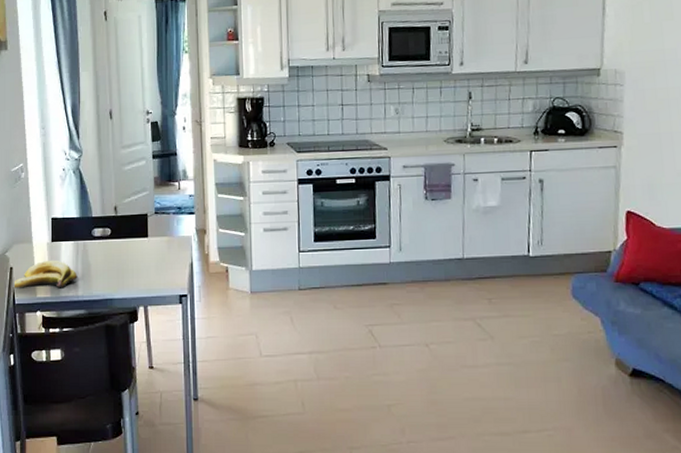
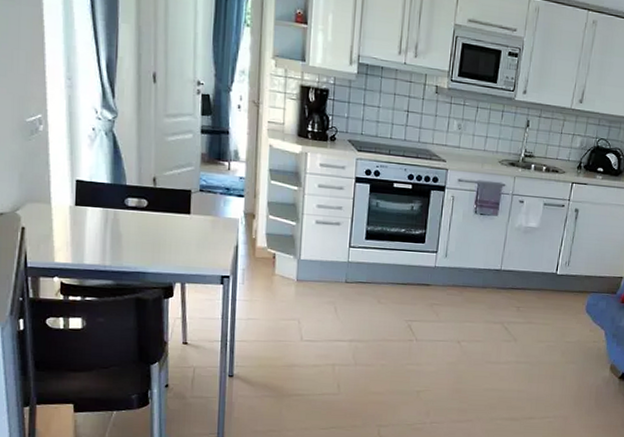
banana: present [12,259,78,289] -> none [24,224,105,256]

